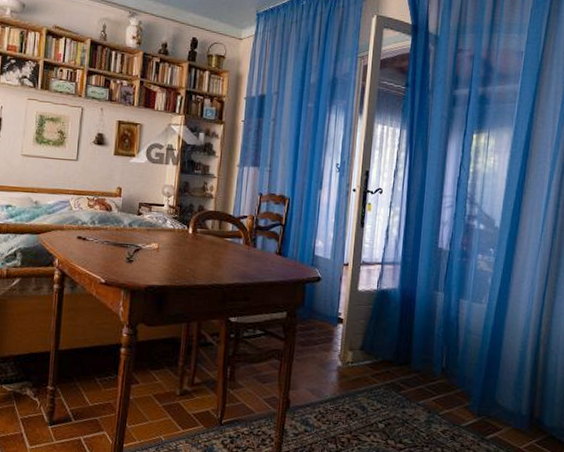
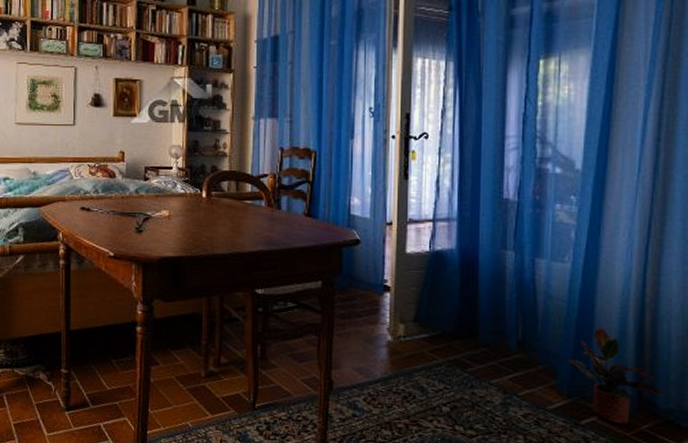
potted plant: none [478,358,550,439] -> present [566,327,665,424]

